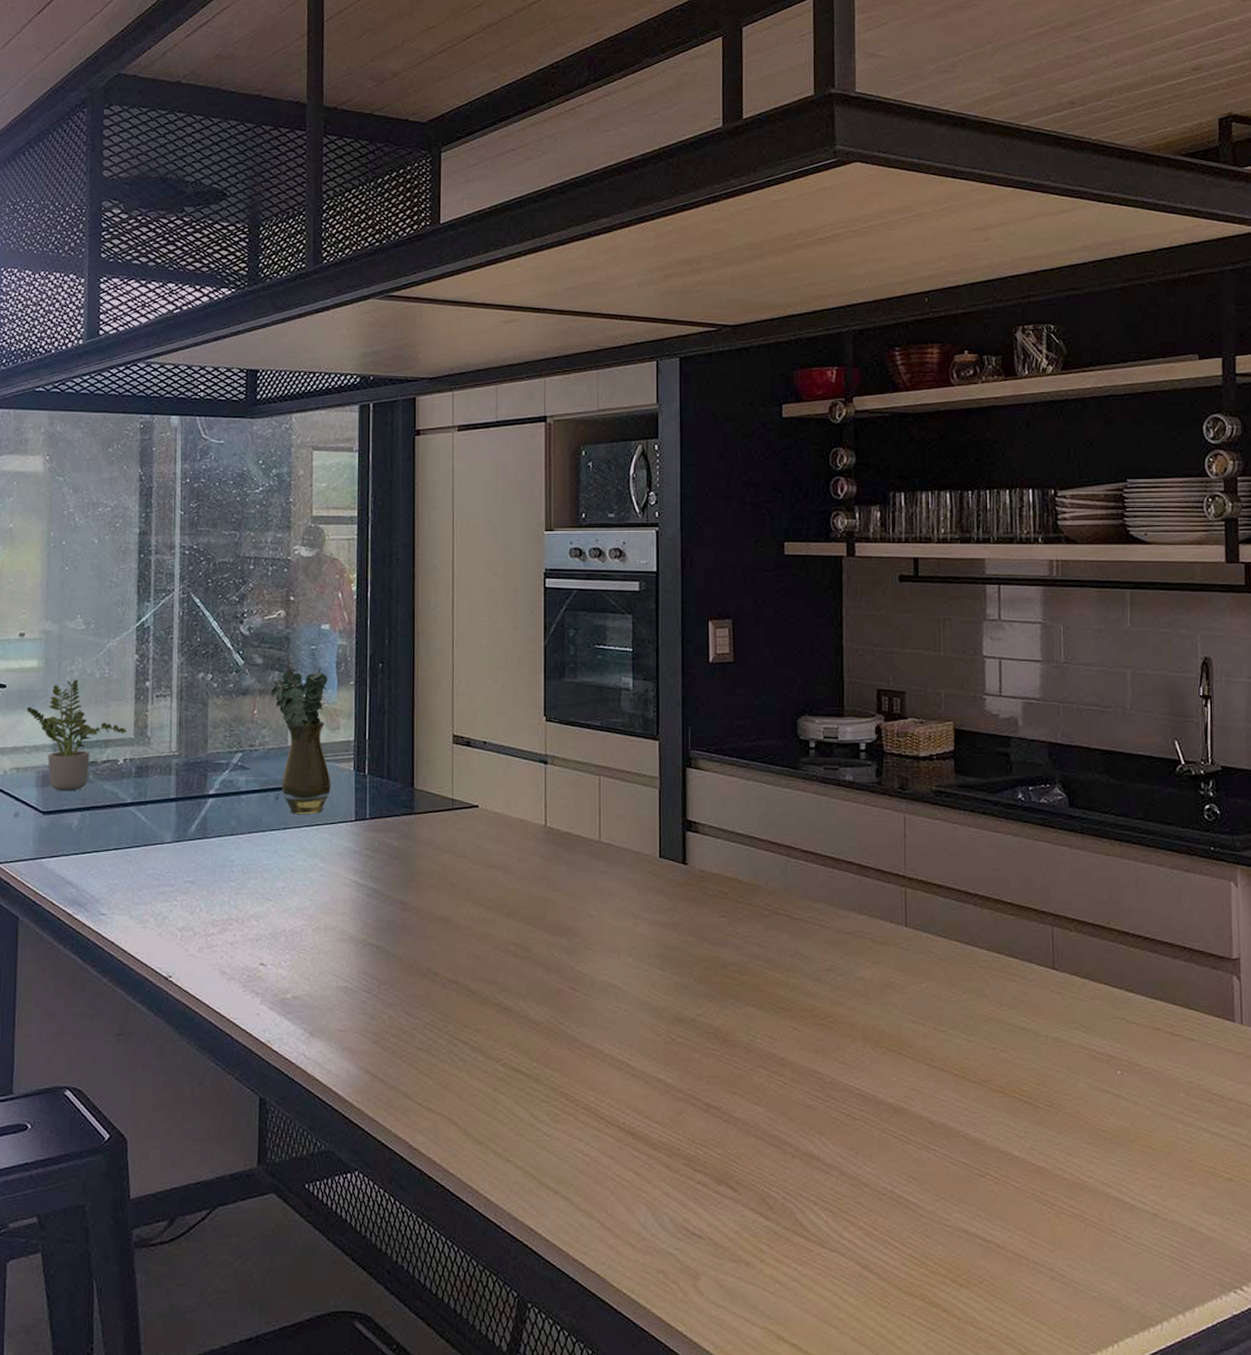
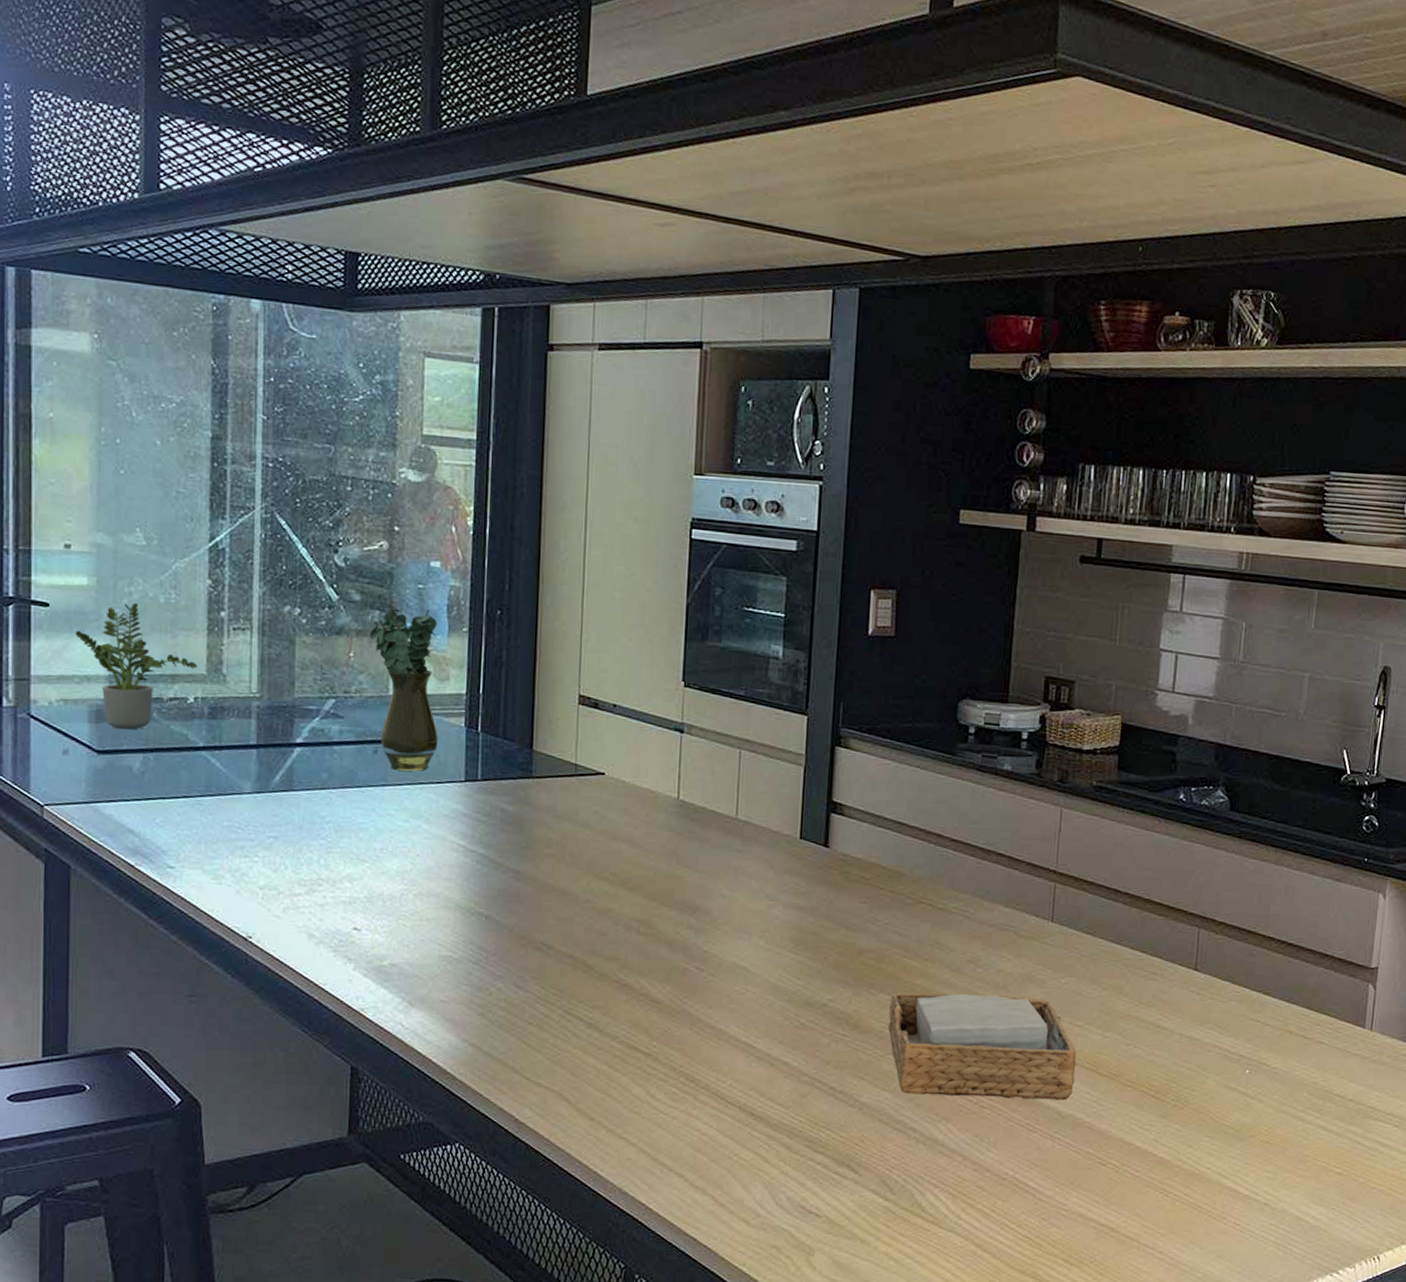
napkin holder: none [756,1003,944,1109] -> present [888,992,1077,1101]

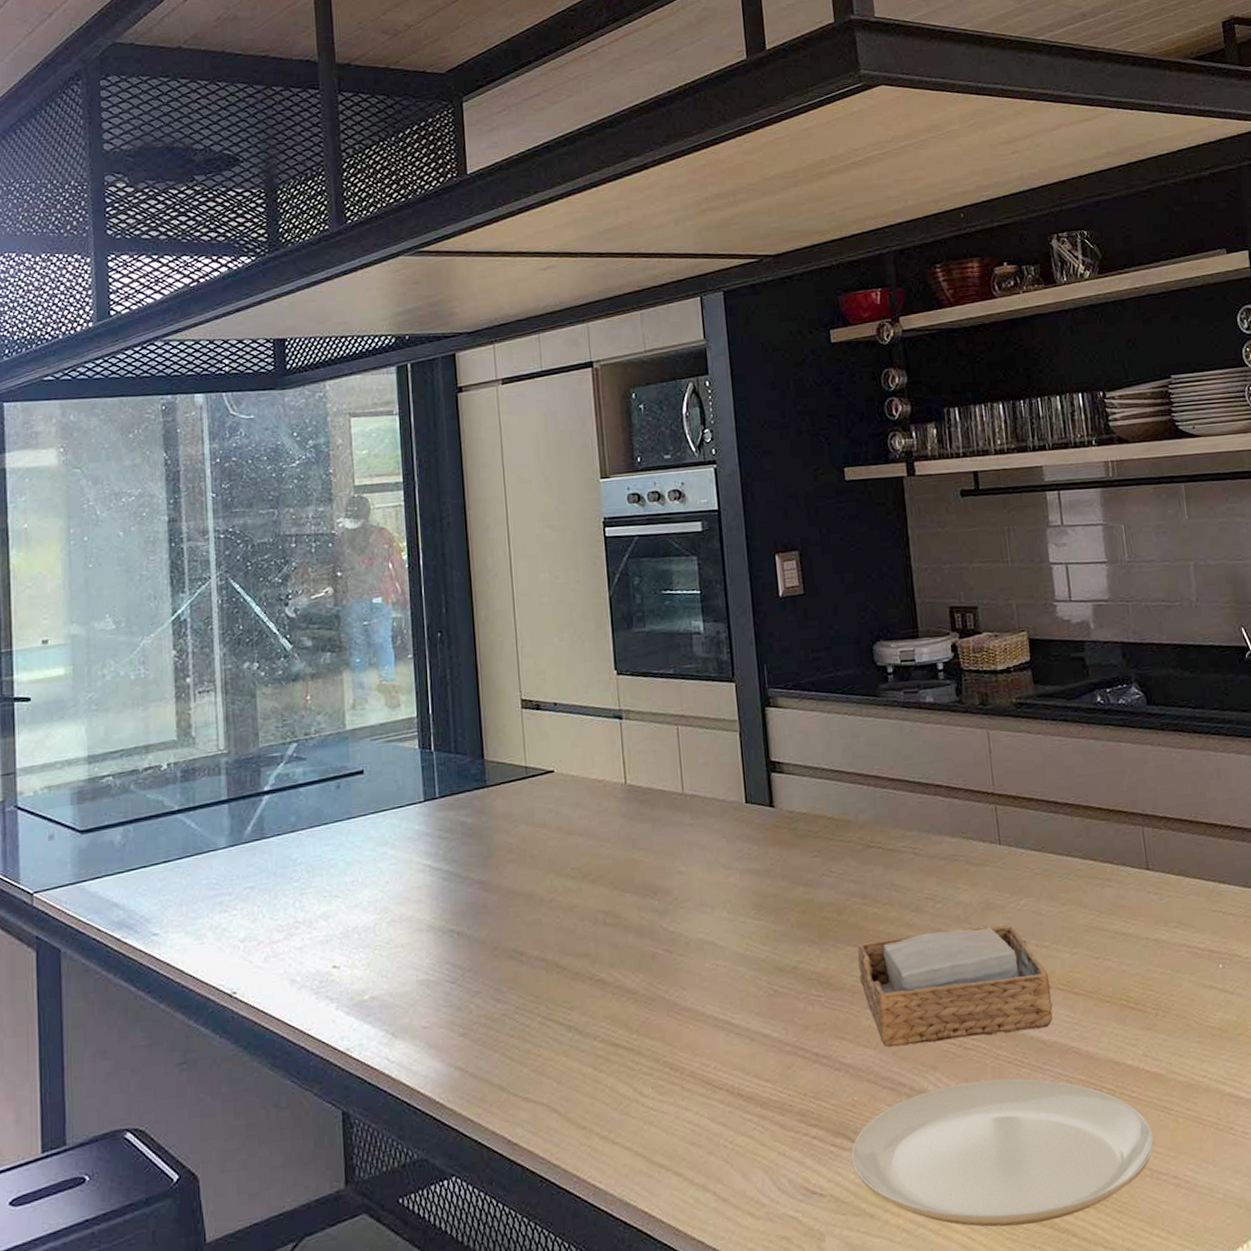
potted plant: present [75,602,197,730] -> none [55,683,168,807]
vase: present [370,602,438,771] -> none [324,643,396,802]
plate: none [851,1138,1148,1271] -> present [851,1078,1154,1227]

